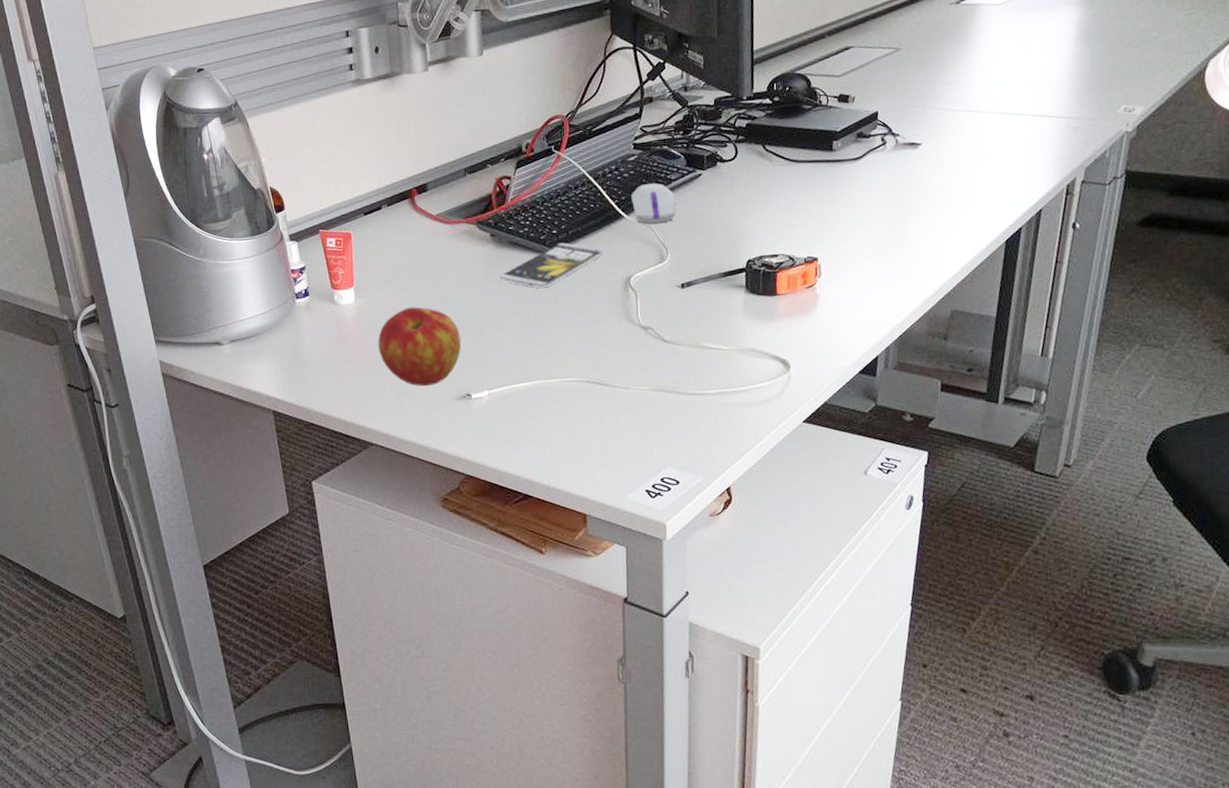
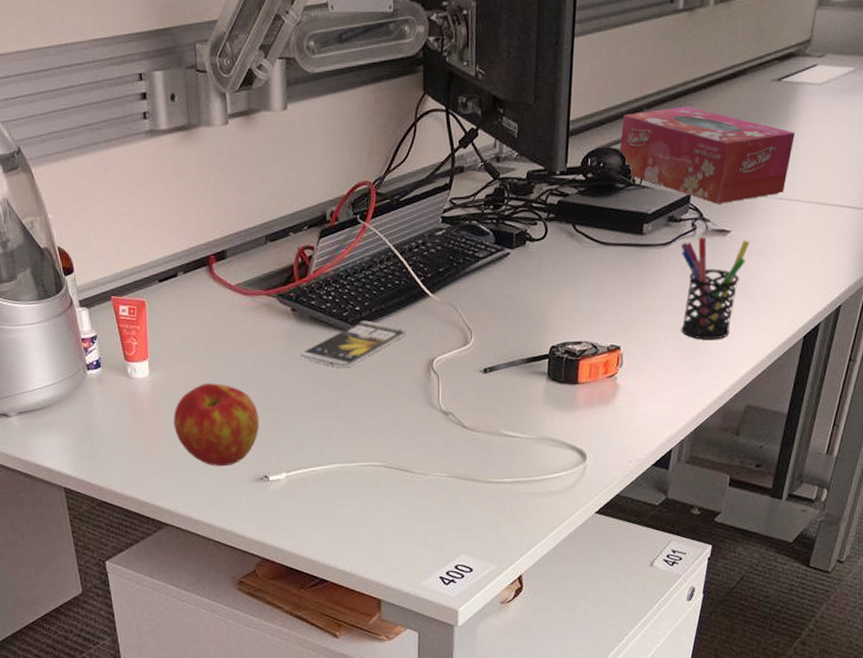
computer mouse: present [631,183,676,224] -> none [437,261,483,305]
tissue box: none [804,31,978,119] -> present [619,106,795,204]
pen holder: none [871,150,942,249] -> present [680,237,750,341]

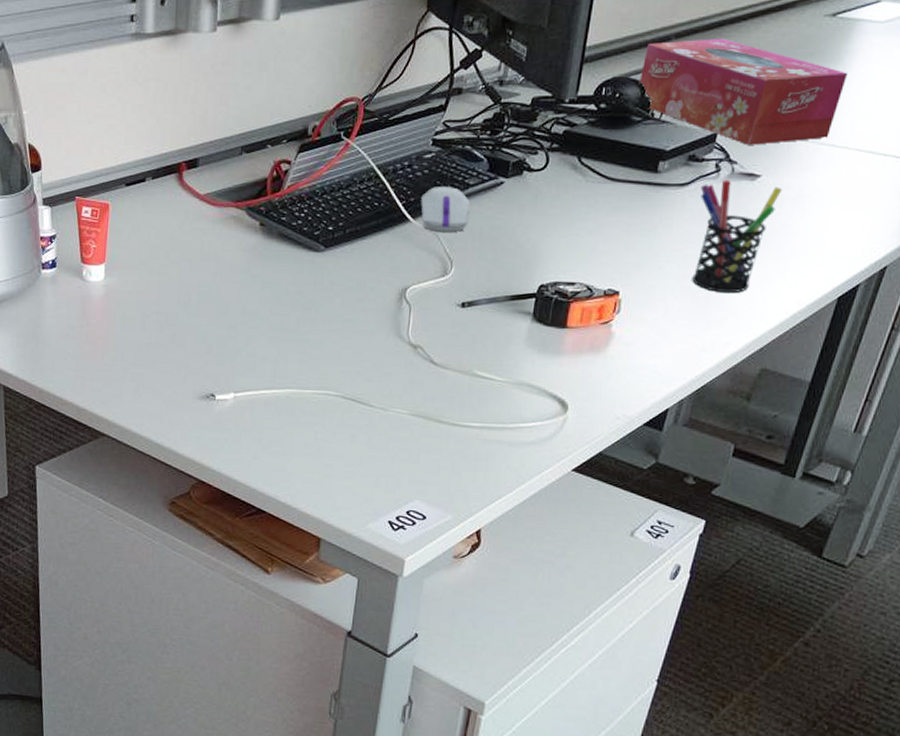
apple: present [173,383,260,467] -> none [123,293,213,381]
smartphone: present [301,320,406,368] -> none [264,241,381,290]
computer mouse: none [437,261,483,305] -> present [421,187,470,233]

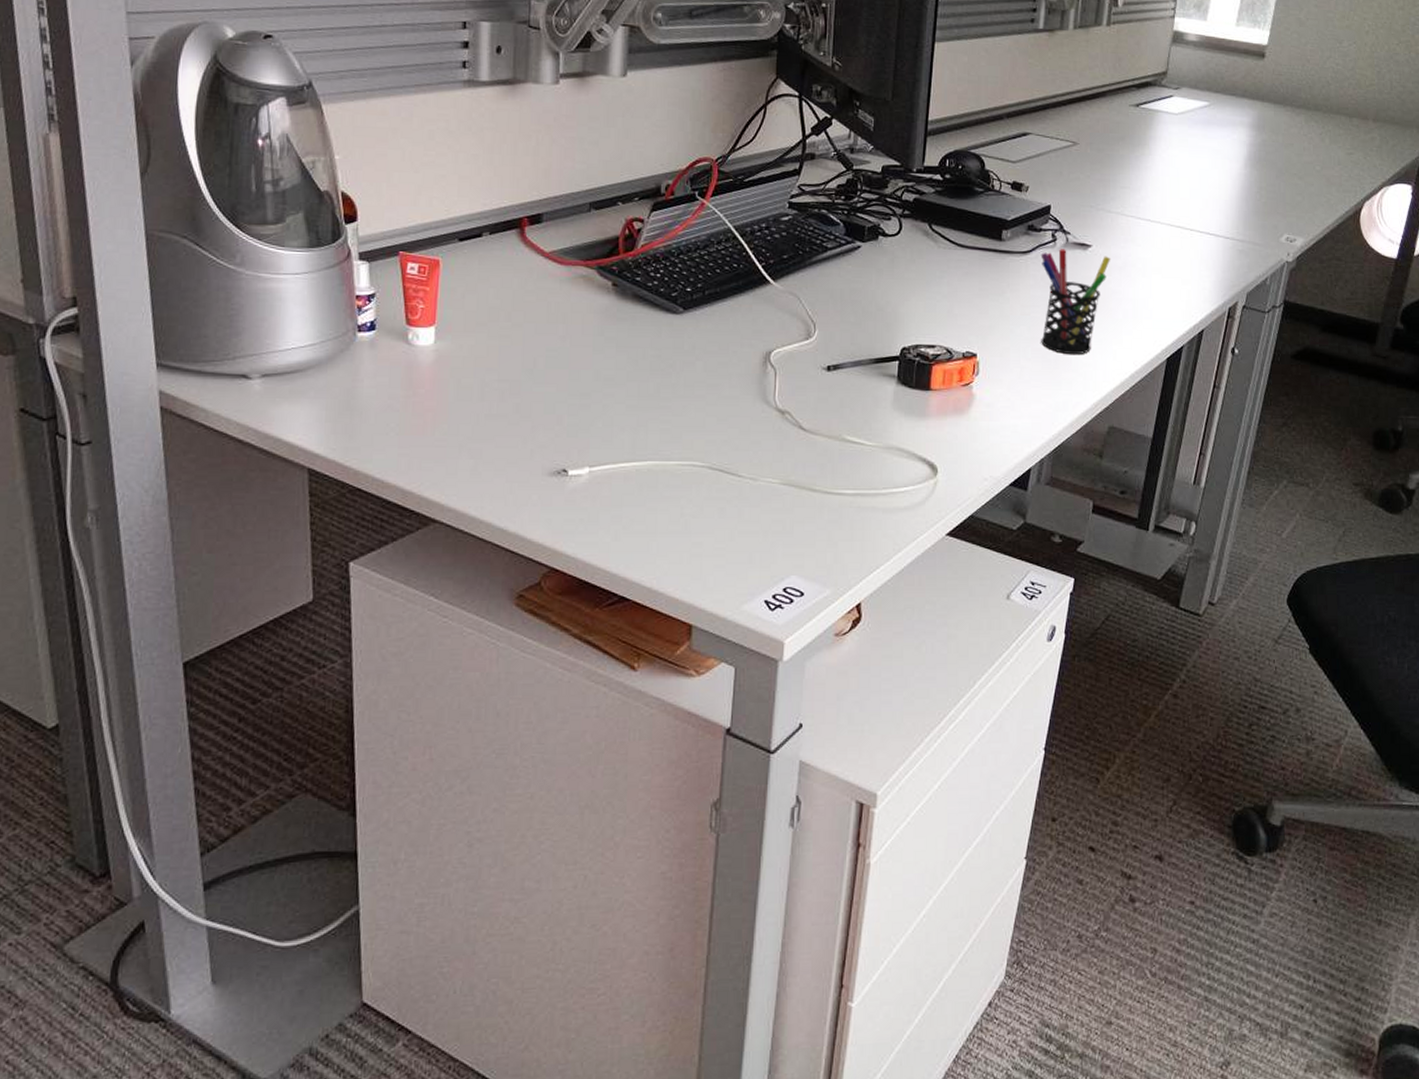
computer mouse: present [421,187,470,233] -> none [781,249,830,296]
tissue box: present [638,38,847,145] -> none [978,120,1153,218]

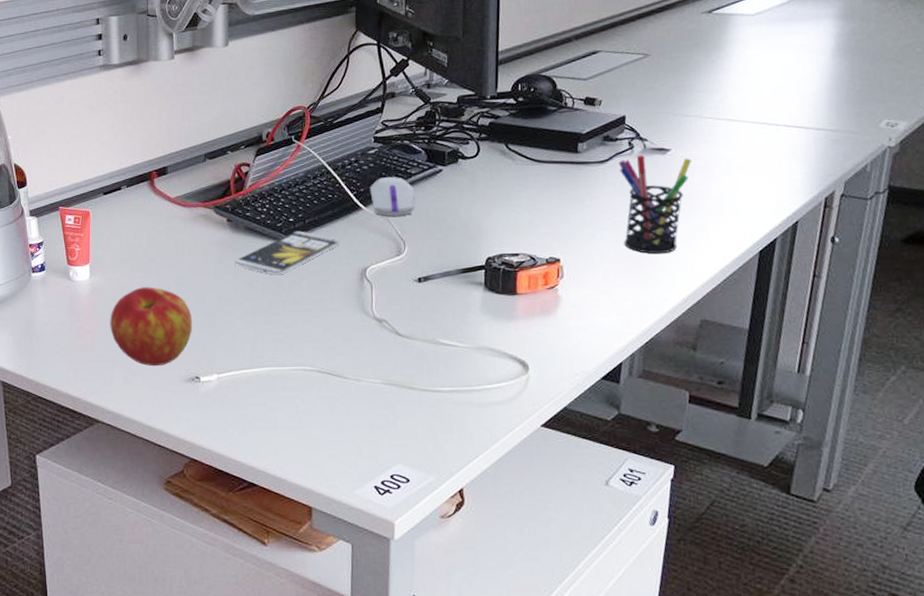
apple: none [457,358,563,456] -> present [110,287,193,367]
smartphone: none [619,303,742,354] -> present [235,231,339,275]
computer mouse: none [781,249,830,296] -> present [370,177,415,217]

